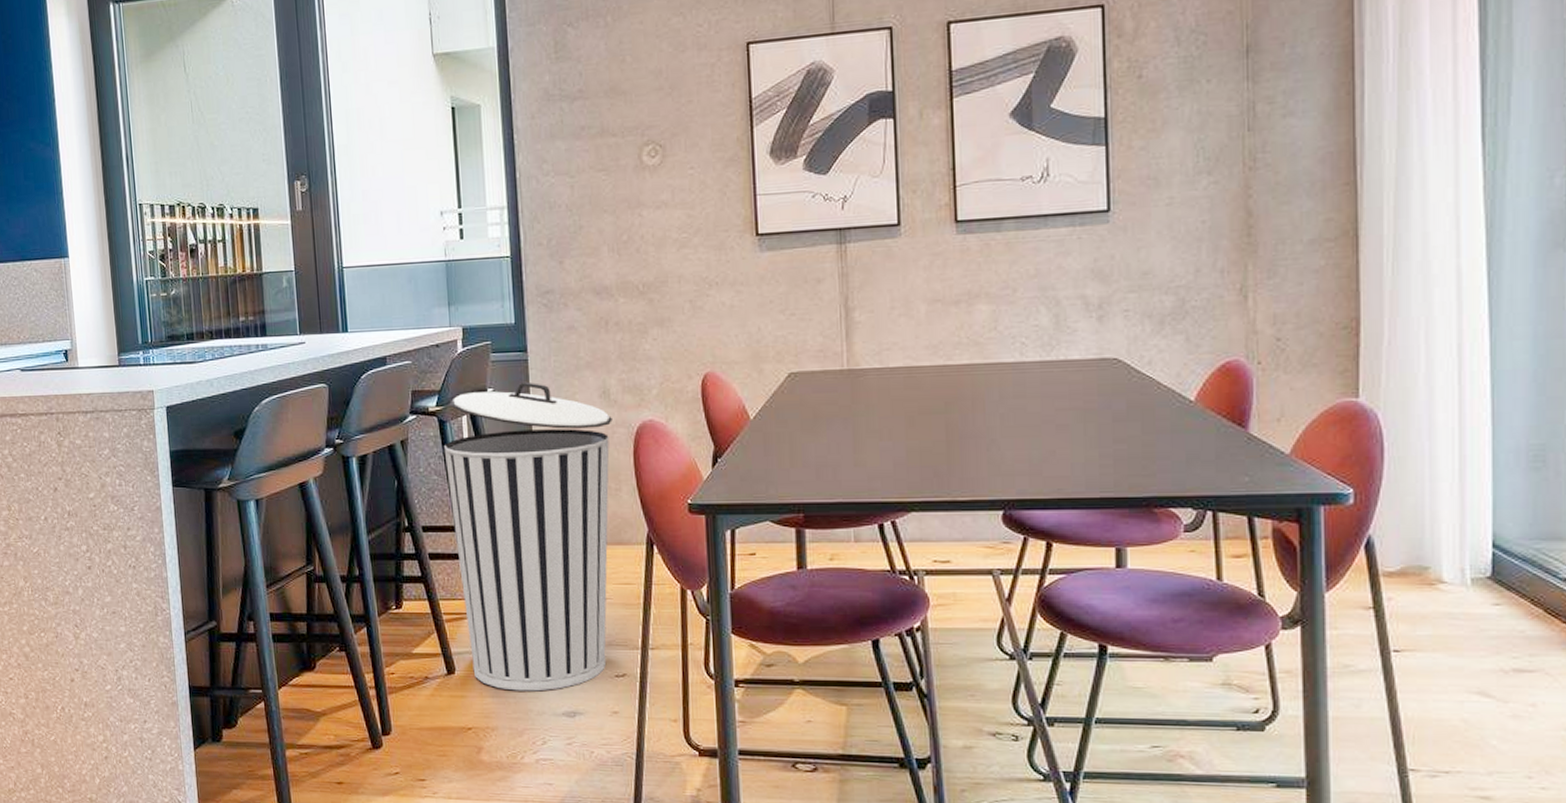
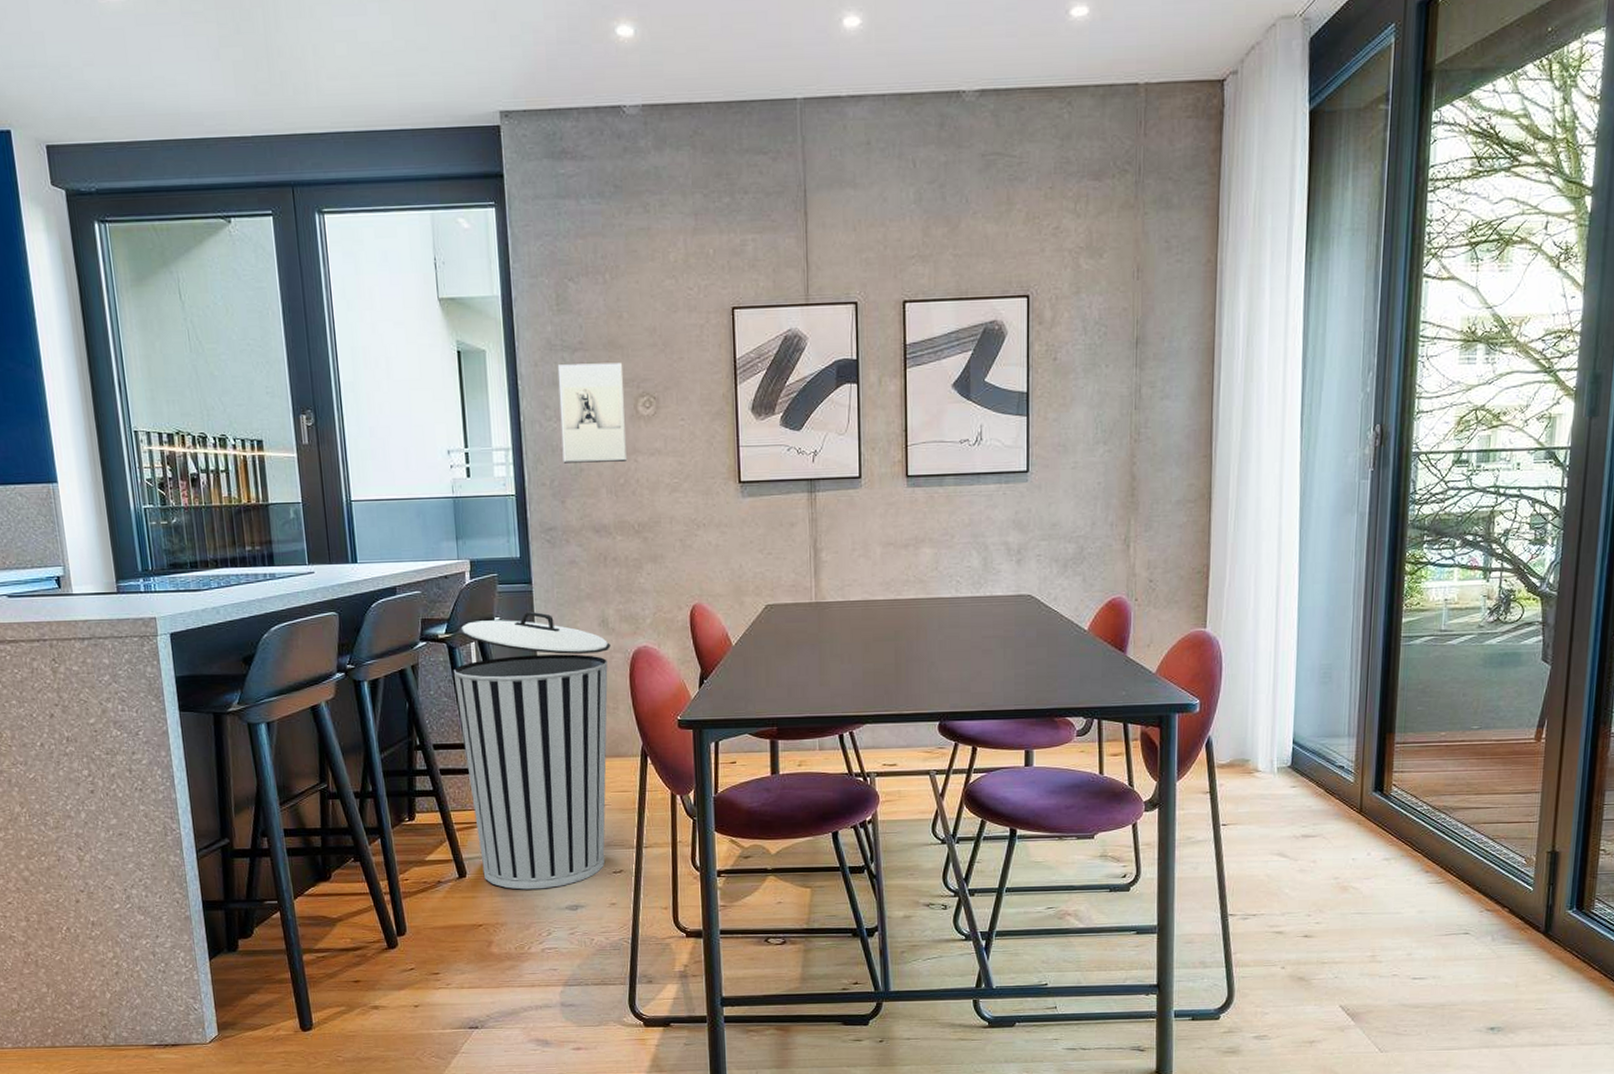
wall sculpture: none [555,109,631,221] -> present [557,362,628,463]

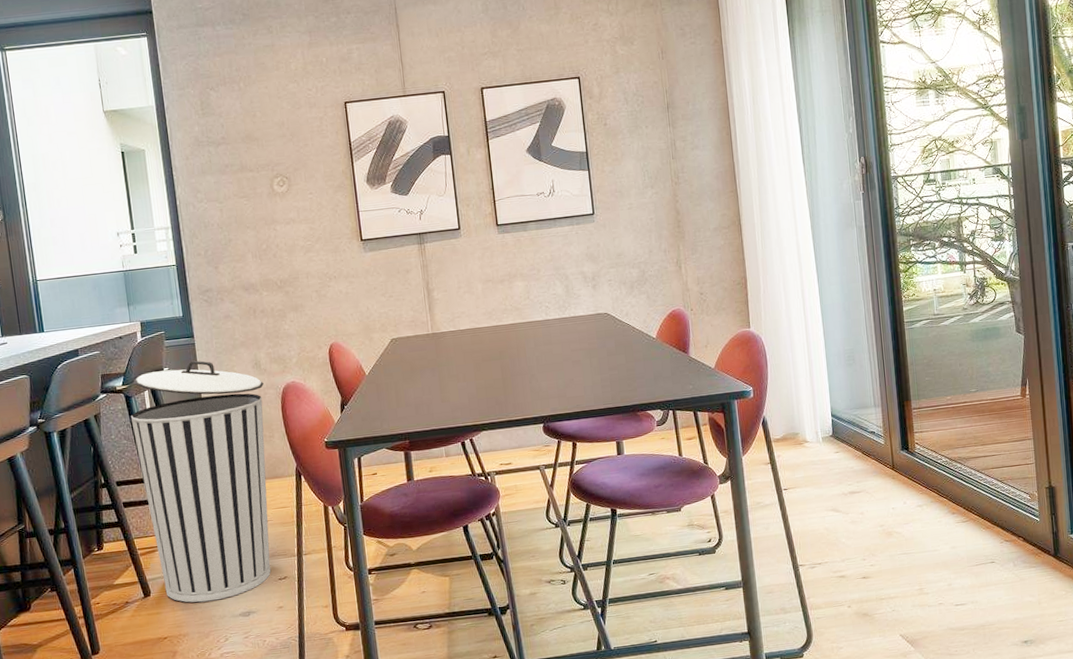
wall sculpture: present [557,362,628,463] -> none [205,151,268,236]

